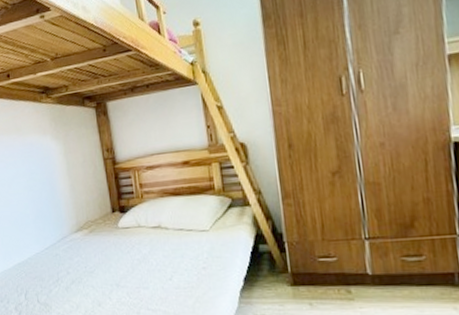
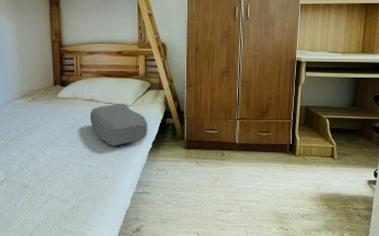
cushion: none [159,229,236,286] -> present [90,104,148,147]

